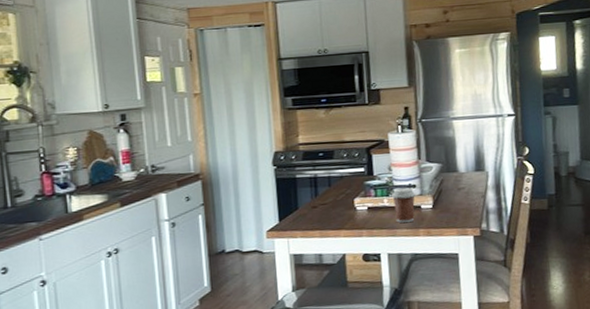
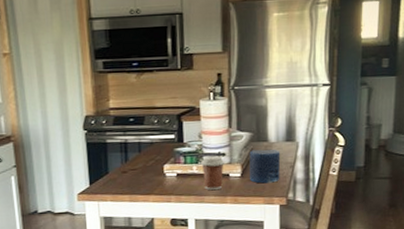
candle: none [439,179,472,215] -> present [249,149,281,184]

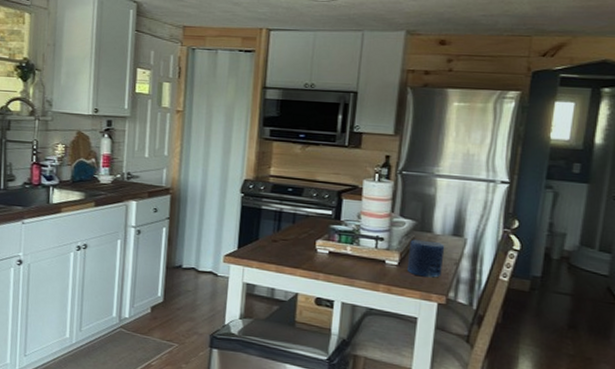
coffee cup: present [200,155,225,191] -> none [355,237,383,276]

